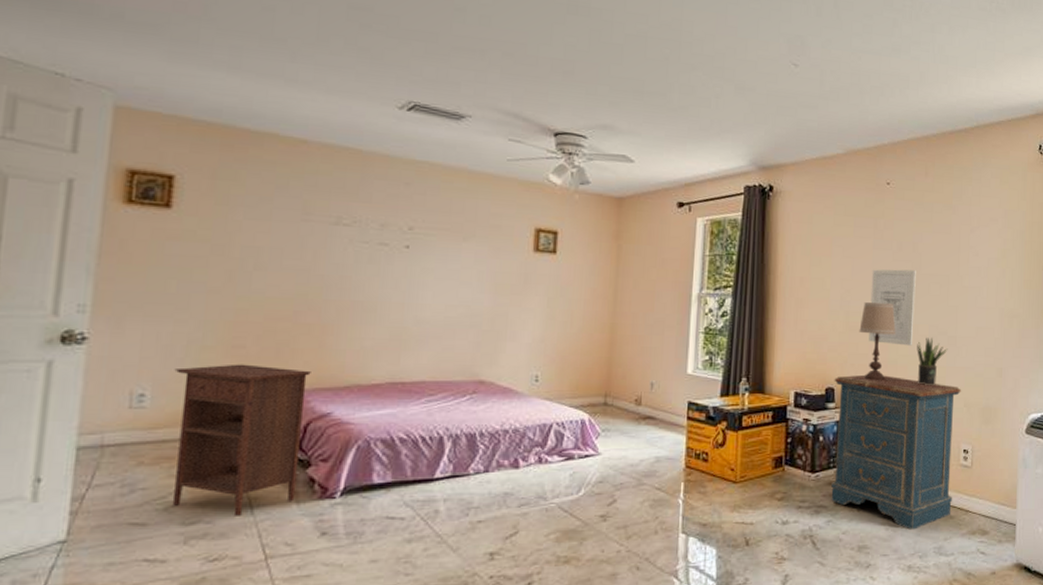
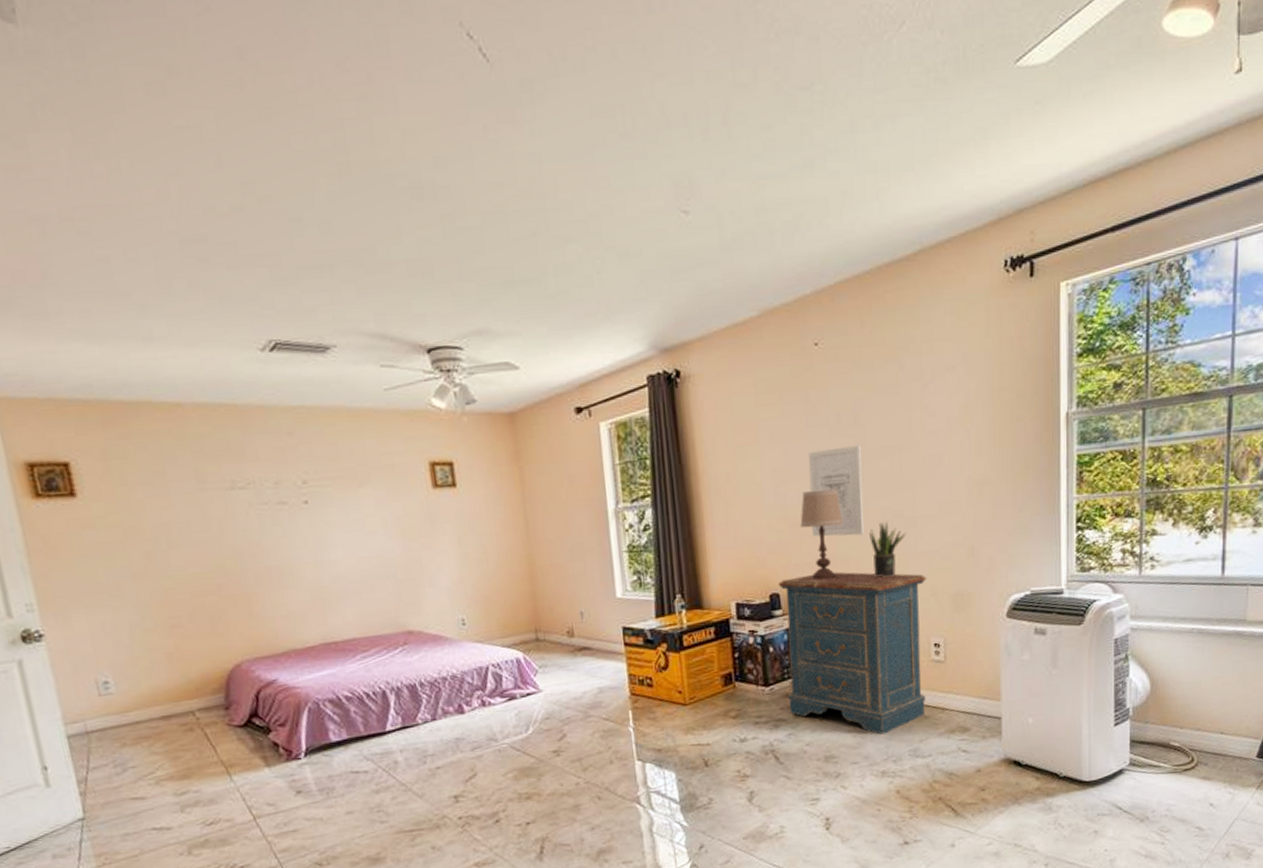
nightstand: present [172,364,311,516] -> none [126,641,266,784]

